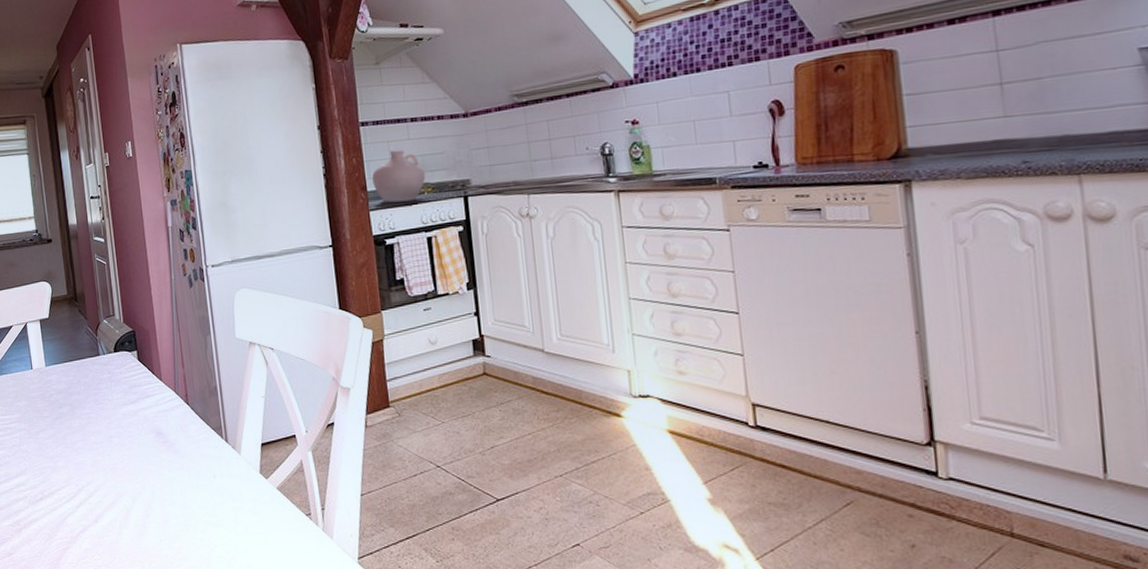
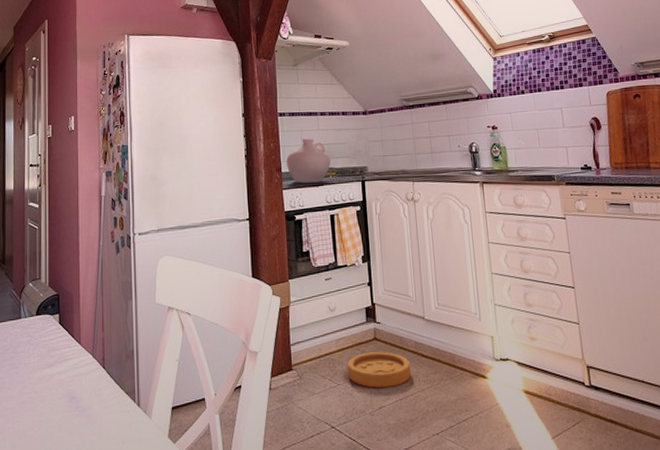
pet bowl: none [452,388,529,426] -> present [347,352,412,388]

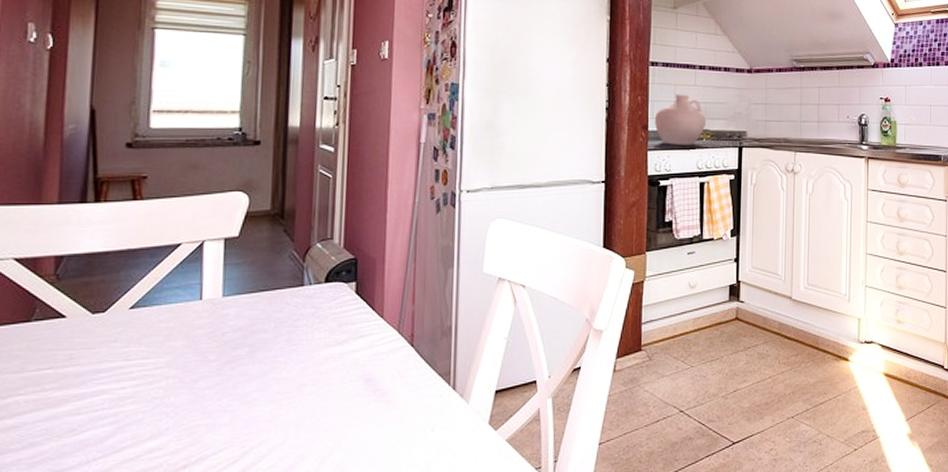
pet bowl: present [347,352,412,388] -> none [703,332,772,370]

